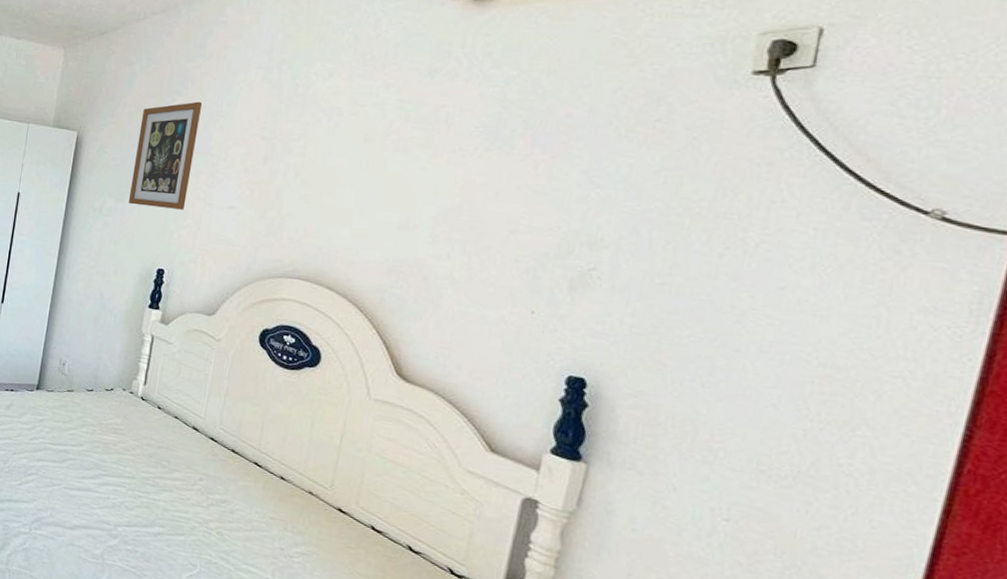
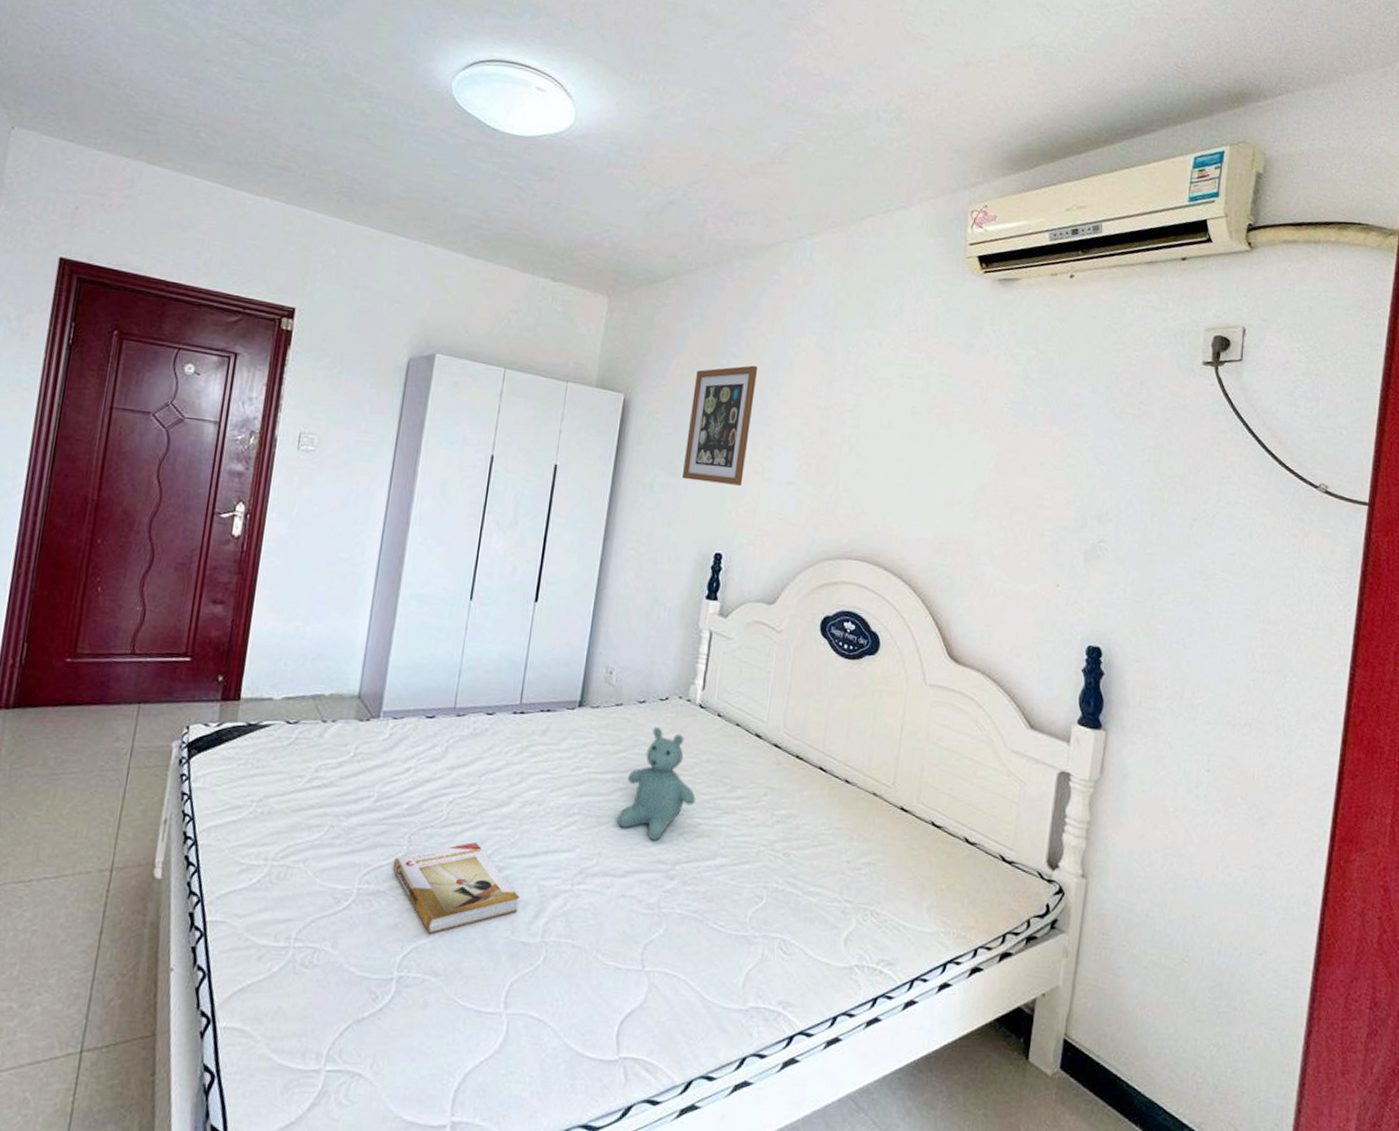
stuffed bear: none [67,412,136,505] -> present [617,727,696,841]

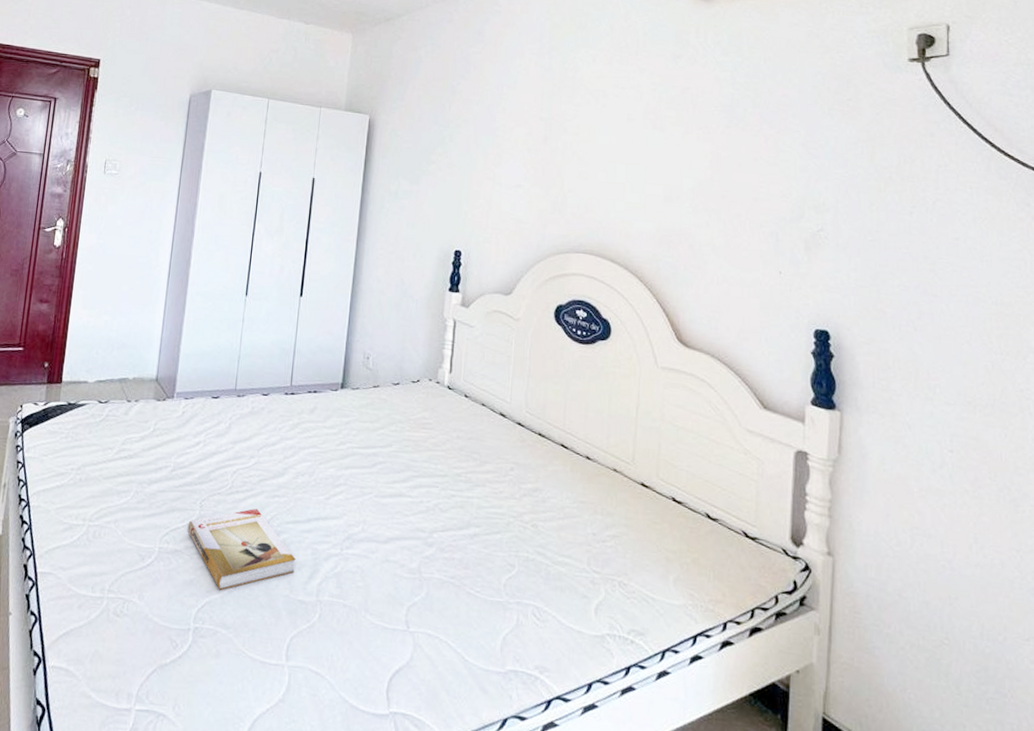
stuffed bear: present [617,727,696,841] -> none [378,407,448,510]
wall art: present [681,365,758,486] -> none [422,85,485,190]

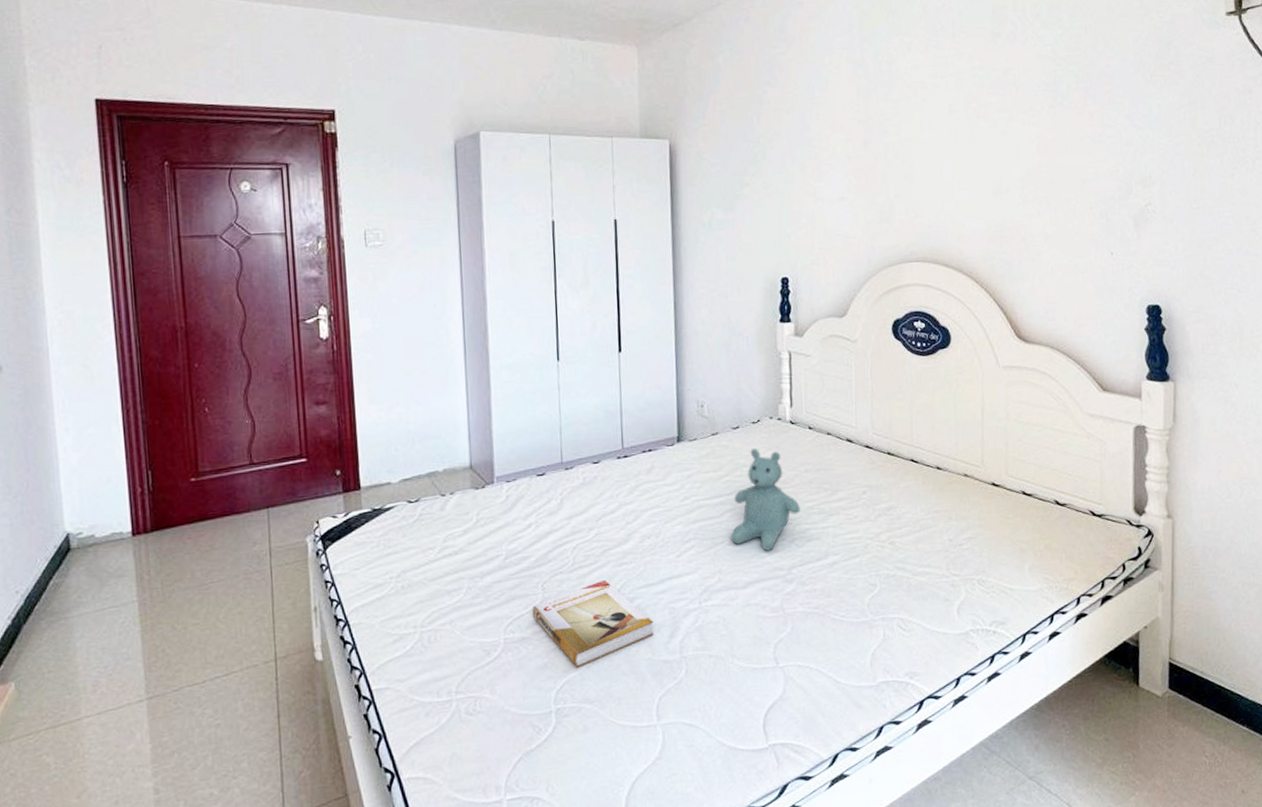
stuffed bear: none [378,407,448,510] -> present [731,449,800,551]

